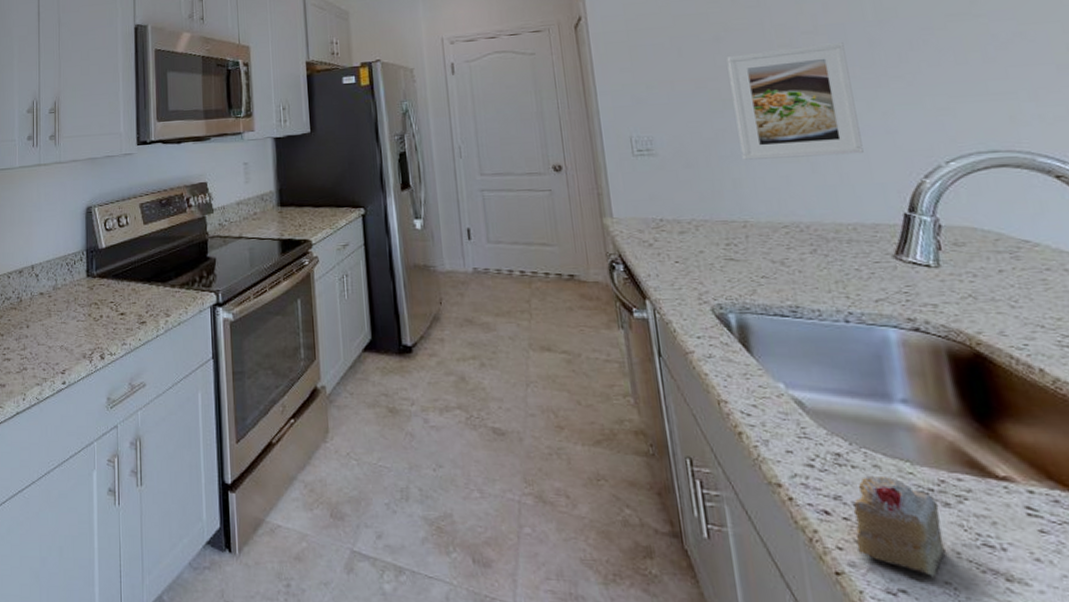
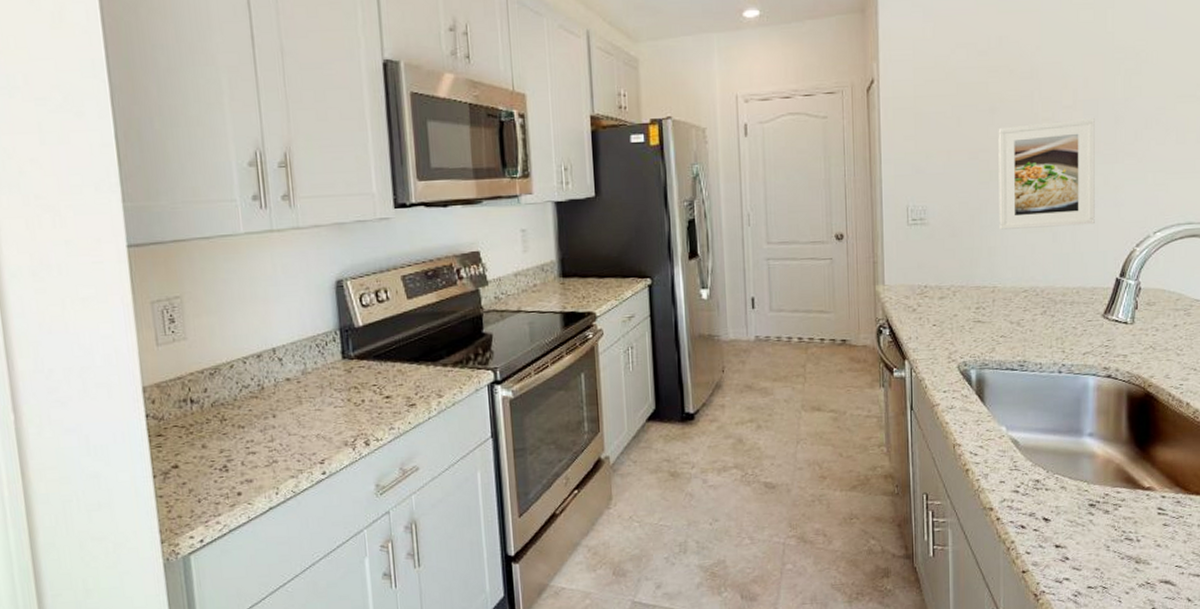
cake slice: present [853,475,947,578] -> none [1040,494,1101,567]

